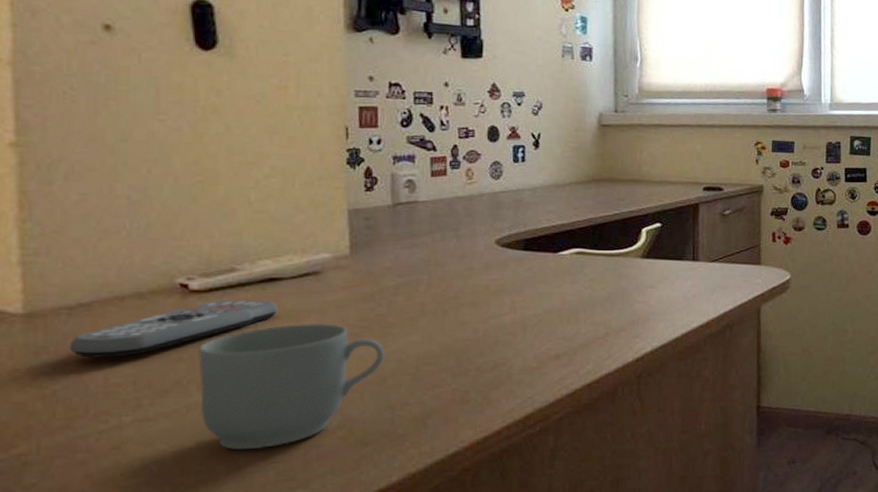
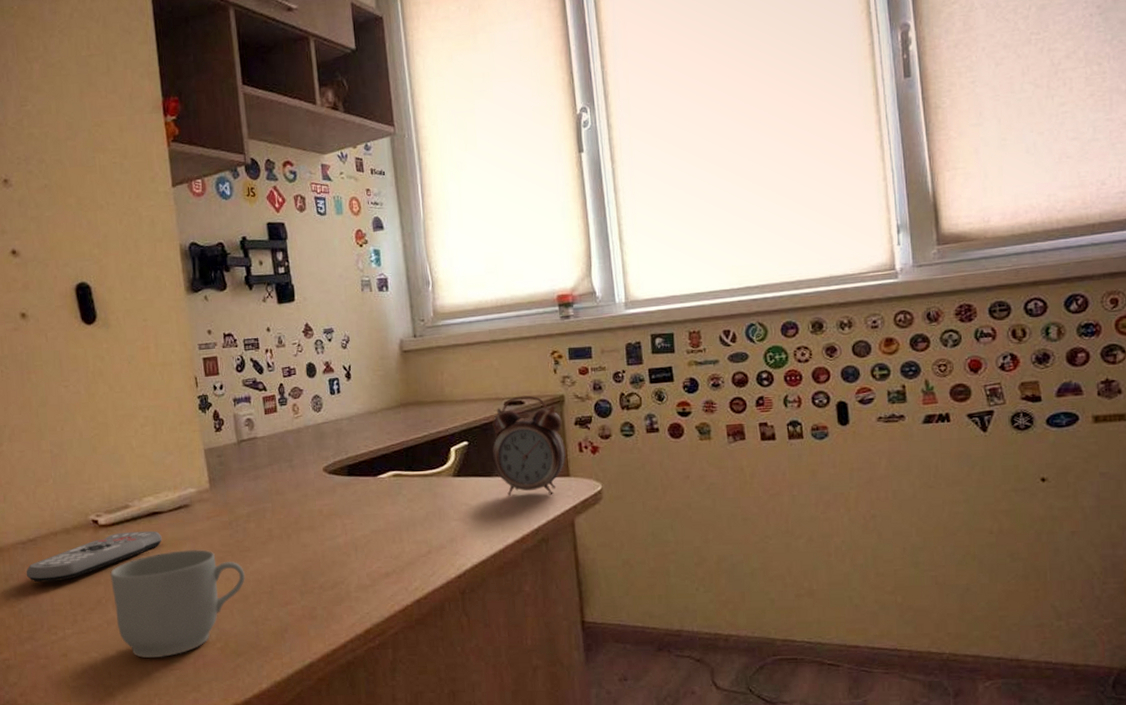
alarm clock: none [684,182,760,282] -> present [492,395,566,496]

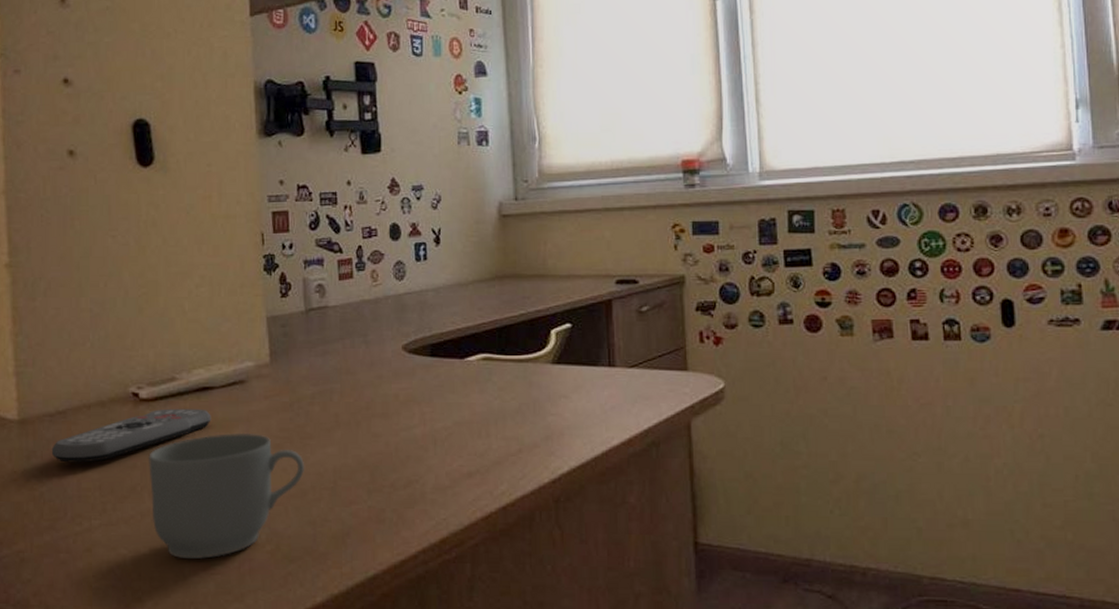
alarm clock: present [492,395,566,496] -> none [598,274,685,391]

